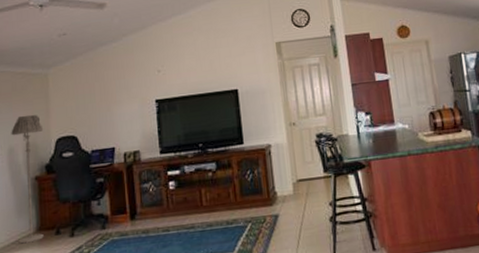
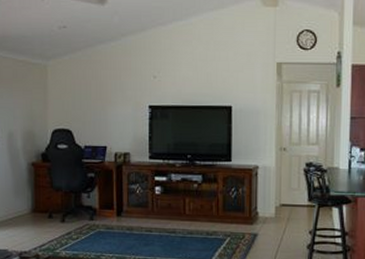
floor lamp: present [11,114,44,244] -> none [11,103,41,222]

